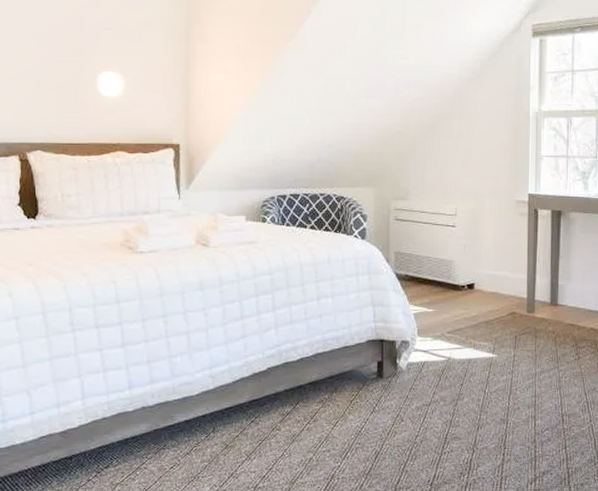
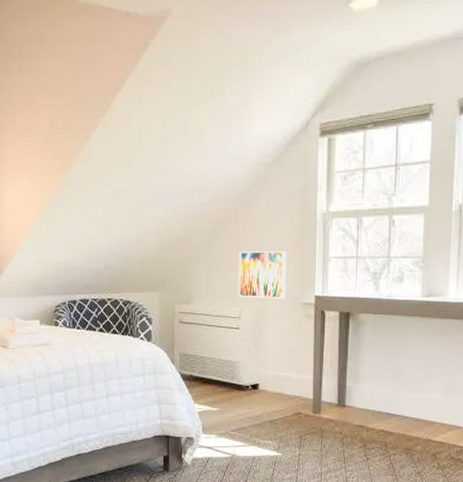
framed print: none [454,148,501,197] -> present [238,251,287,299]

